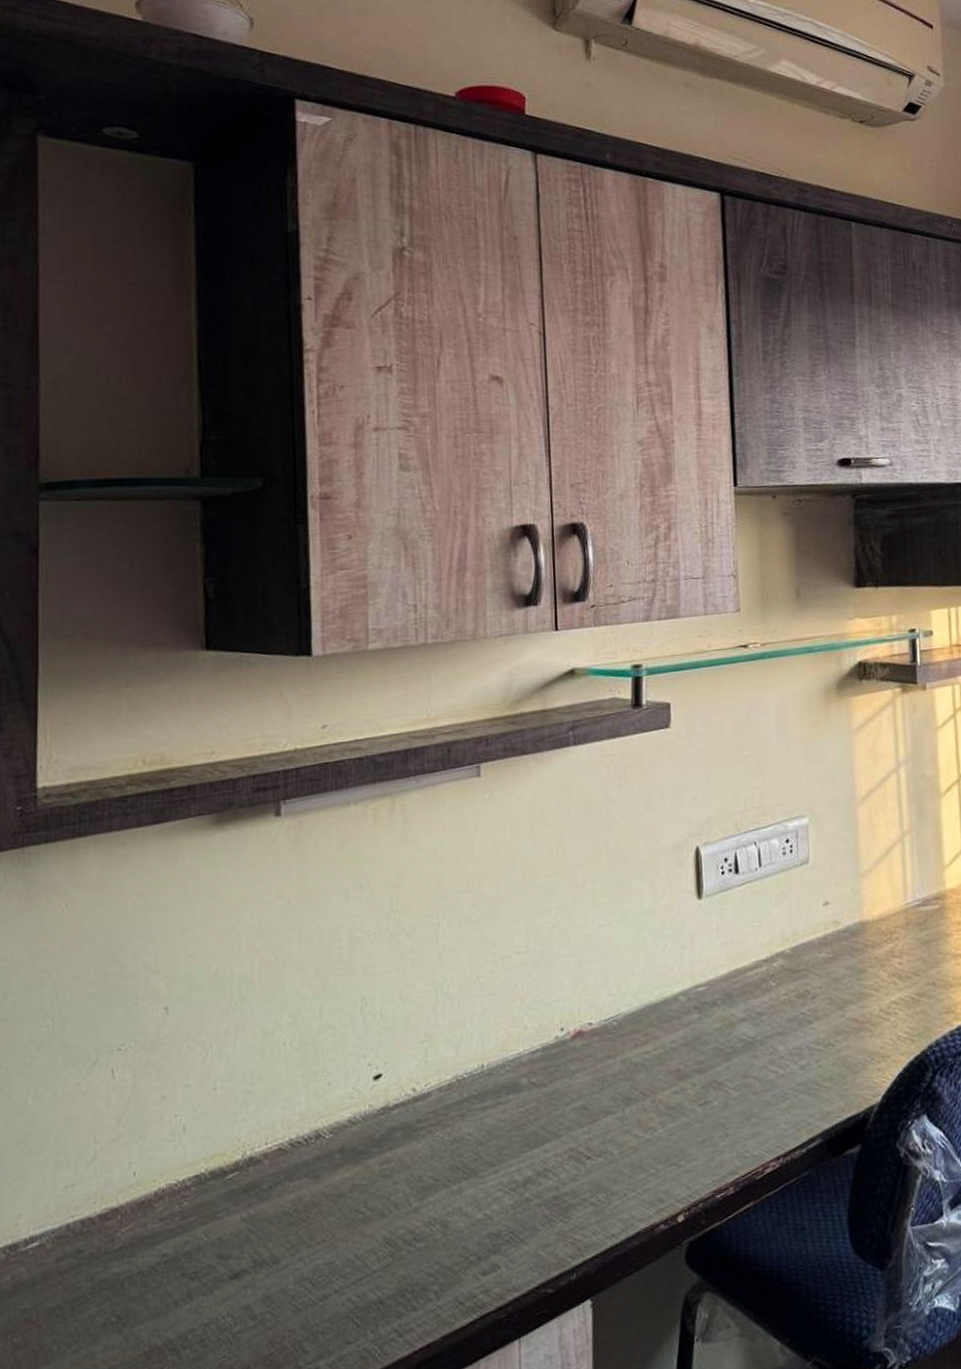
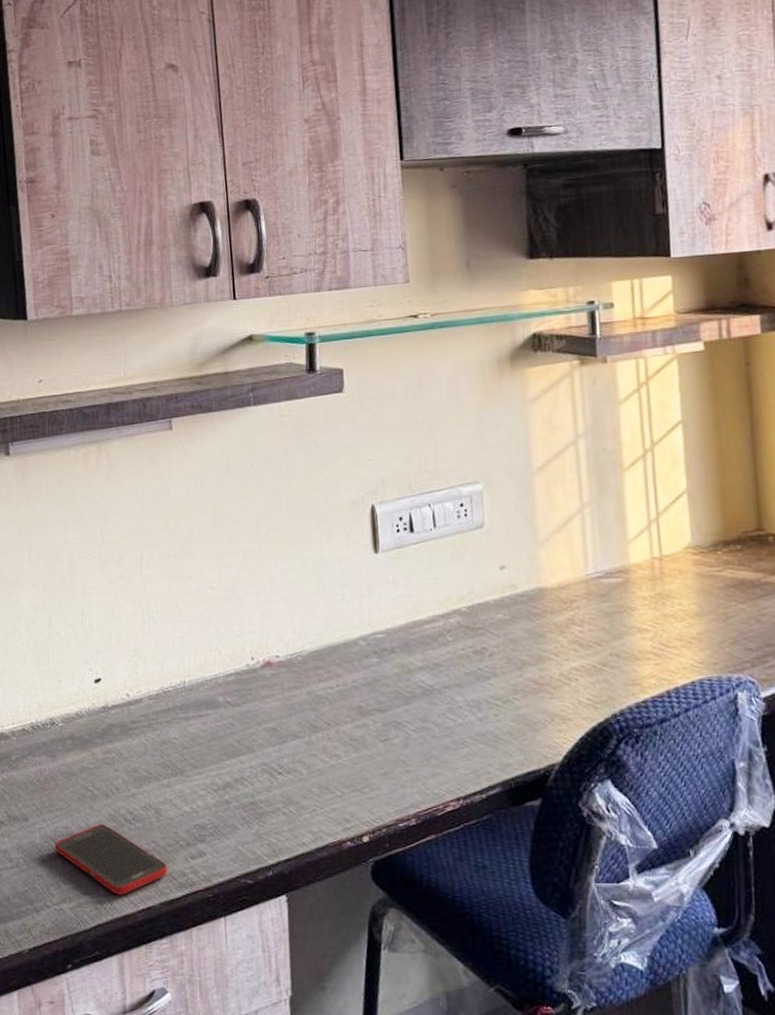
cell phone: none [312,1251,454,1337] -> present [54,824,168,895]

